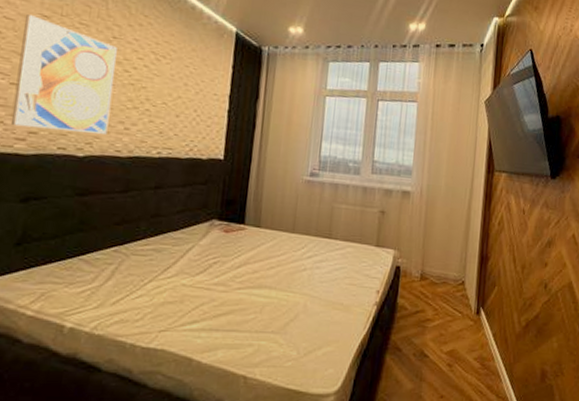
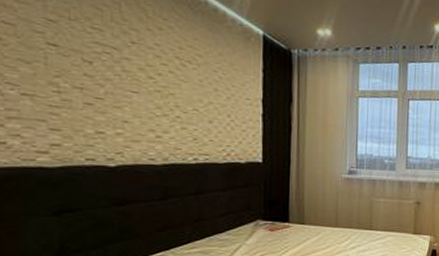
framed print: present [10,15,117,134] -> none [27,19,139,143]

